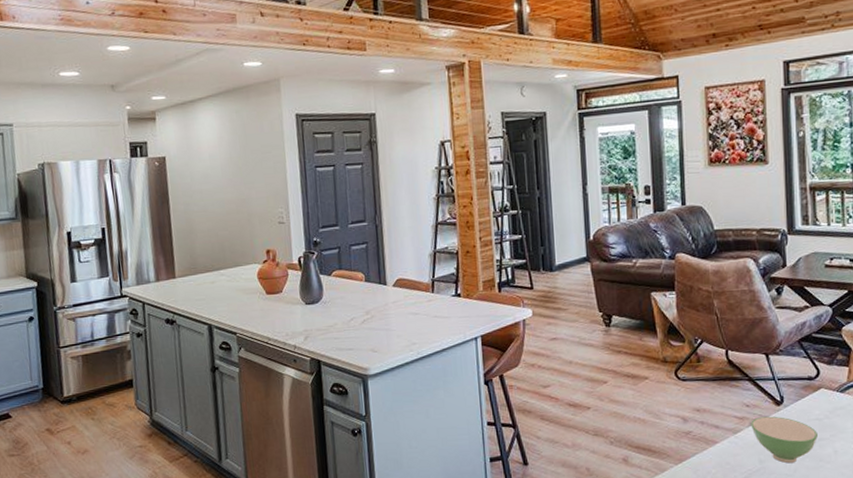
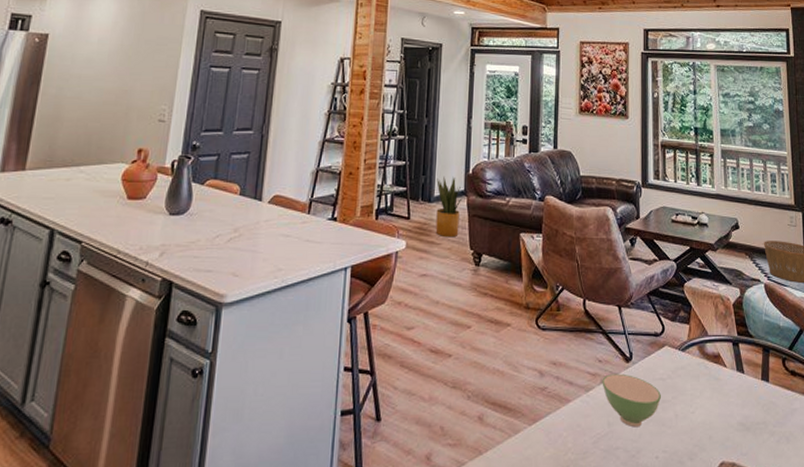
planter: none [556,244,587,303] -> present [435,176,464,238]

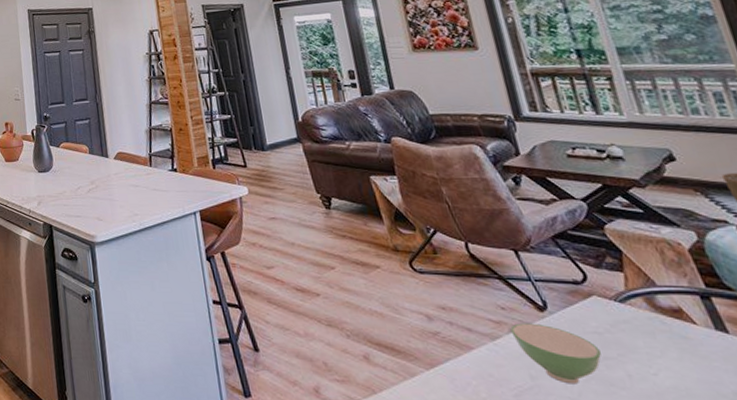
planter: present [435,176,464,238] -> none [266,125,301,183]

